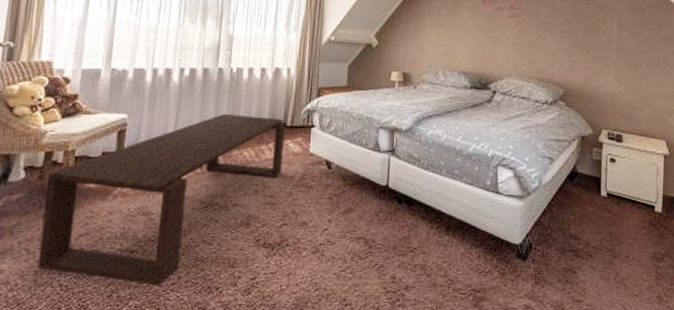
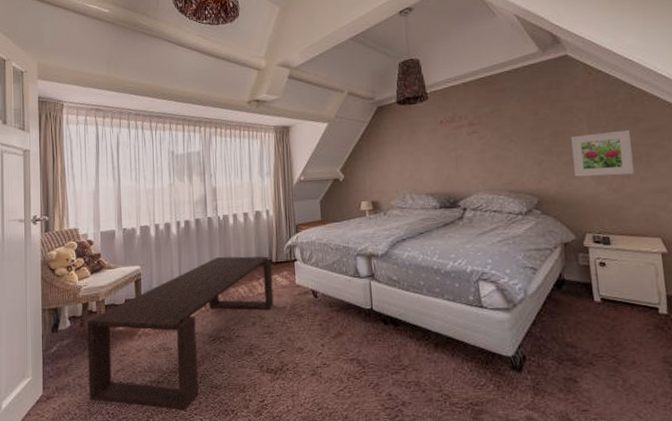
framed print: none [600,33,652,78] -> present [571,129,634,177]

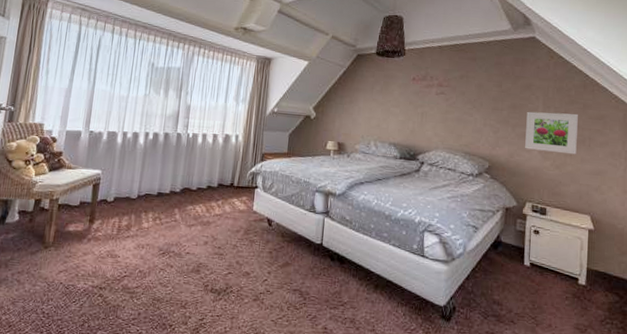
coffee table: present [87,256,274,411] -> none [26,172,233,320]

